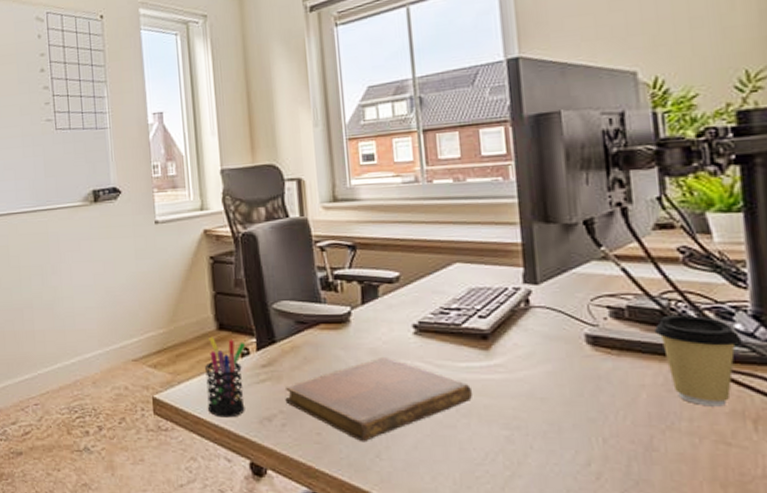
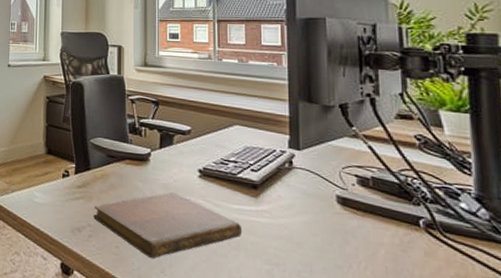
pen holder: present [204,336,246,418] -> none [33,158,67,225]
coffee cup: present [653,314,742,407] -> none [393,188,466,271]

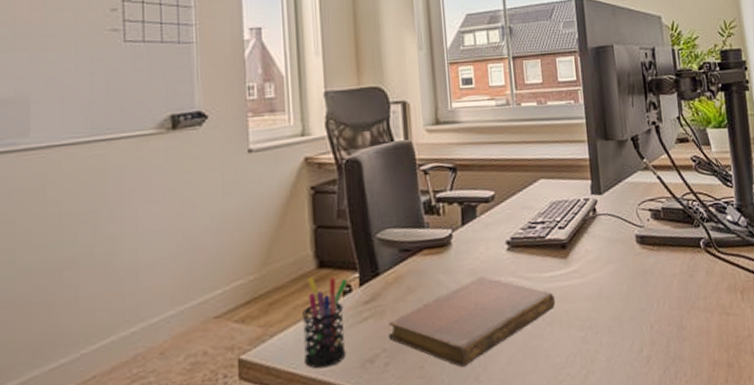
pen holder: none [33,158,67,225] -> present [301,276,348,369]

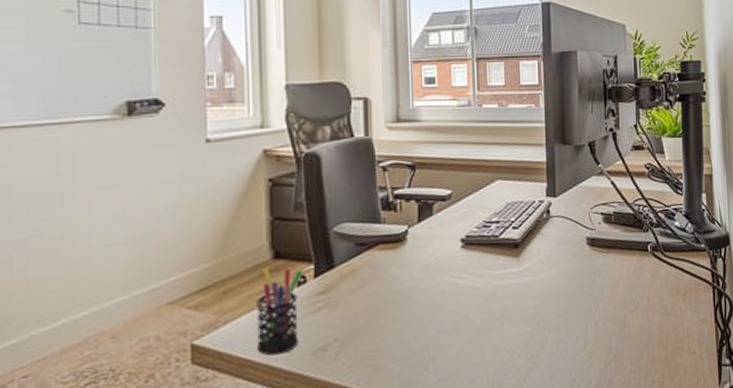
notebook: present [388,276,556,368] -> none [341,271,506,358]

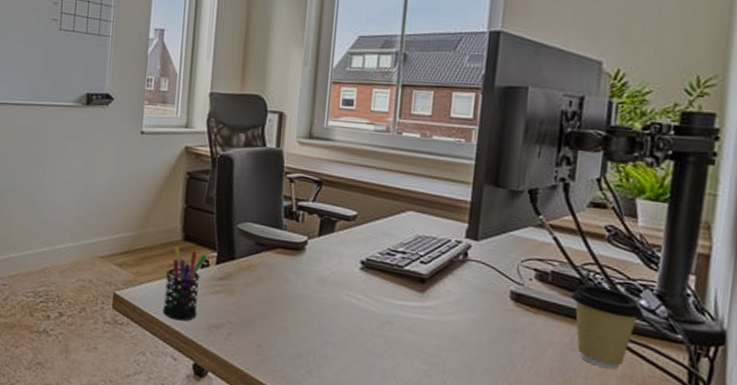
coffee cup: none [629,217,679,287] -> present [570,284,644,370]

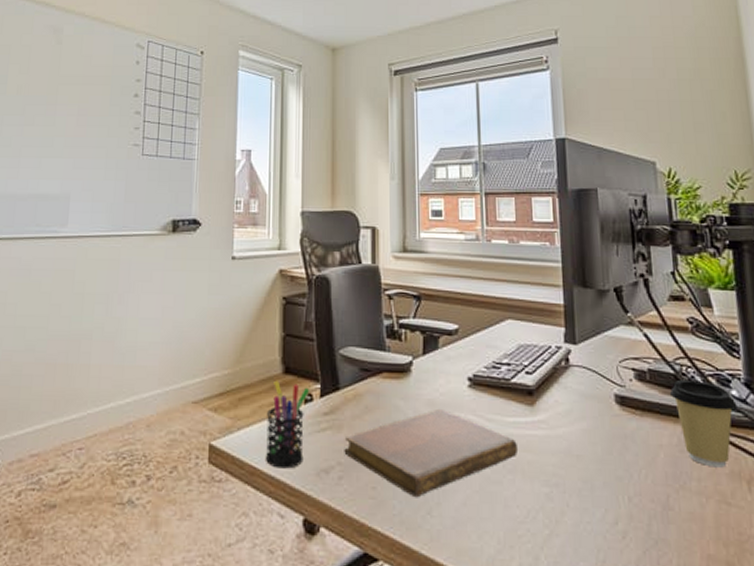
notebook: none [234,285,403,359] -> present [344,408,519,498]

